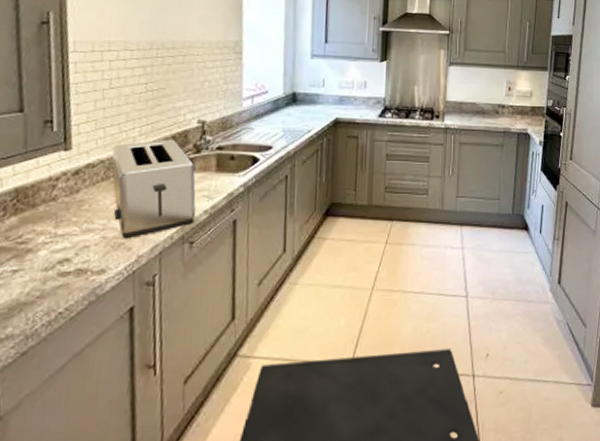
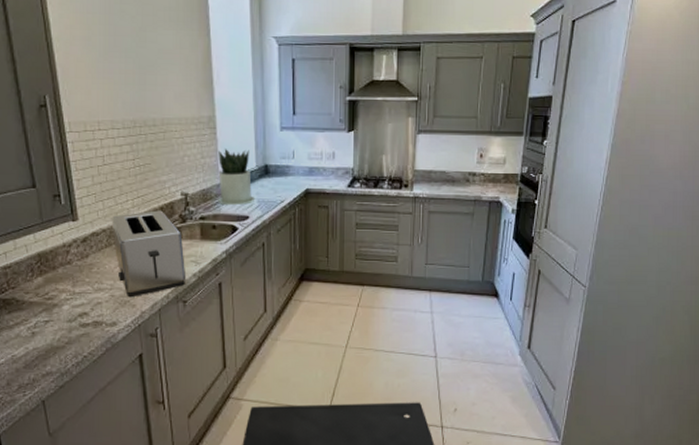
planter: none [239,75,281,135] -> present [218,149,255,206]

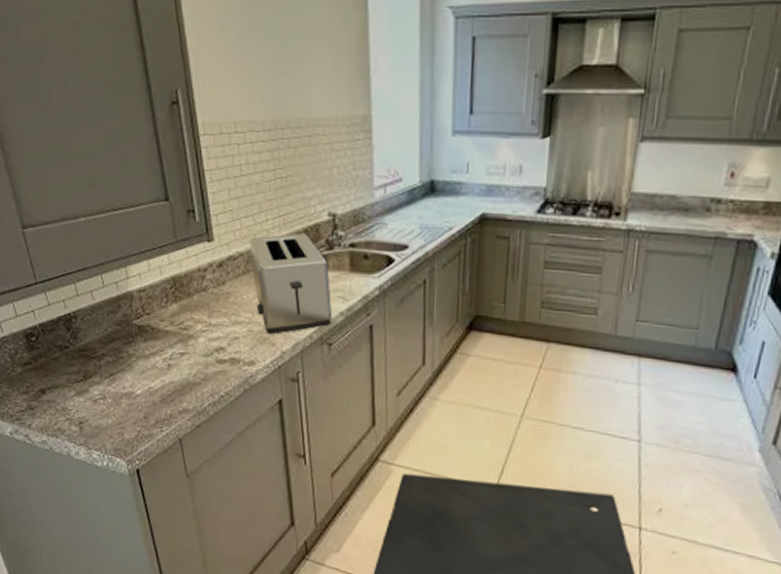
planter: present [218,149,255,206] -> none [372,159,417,232]

